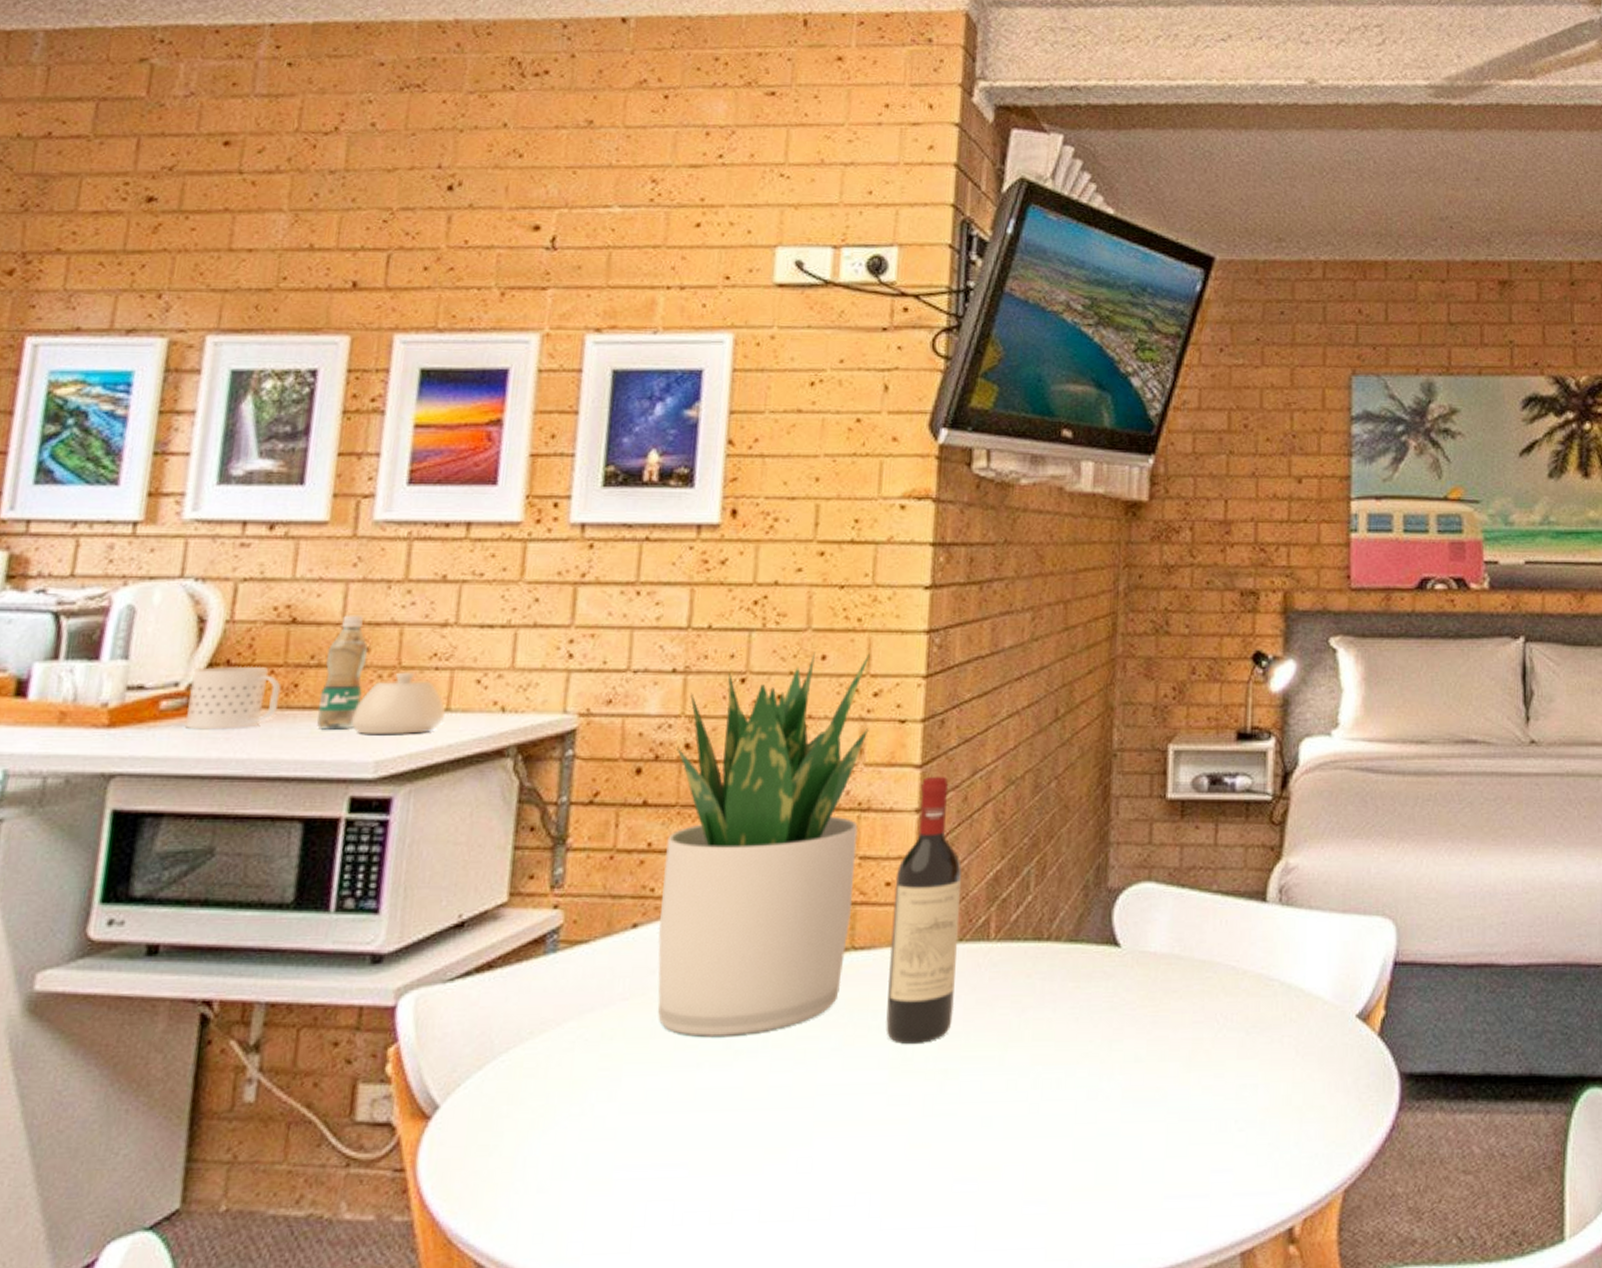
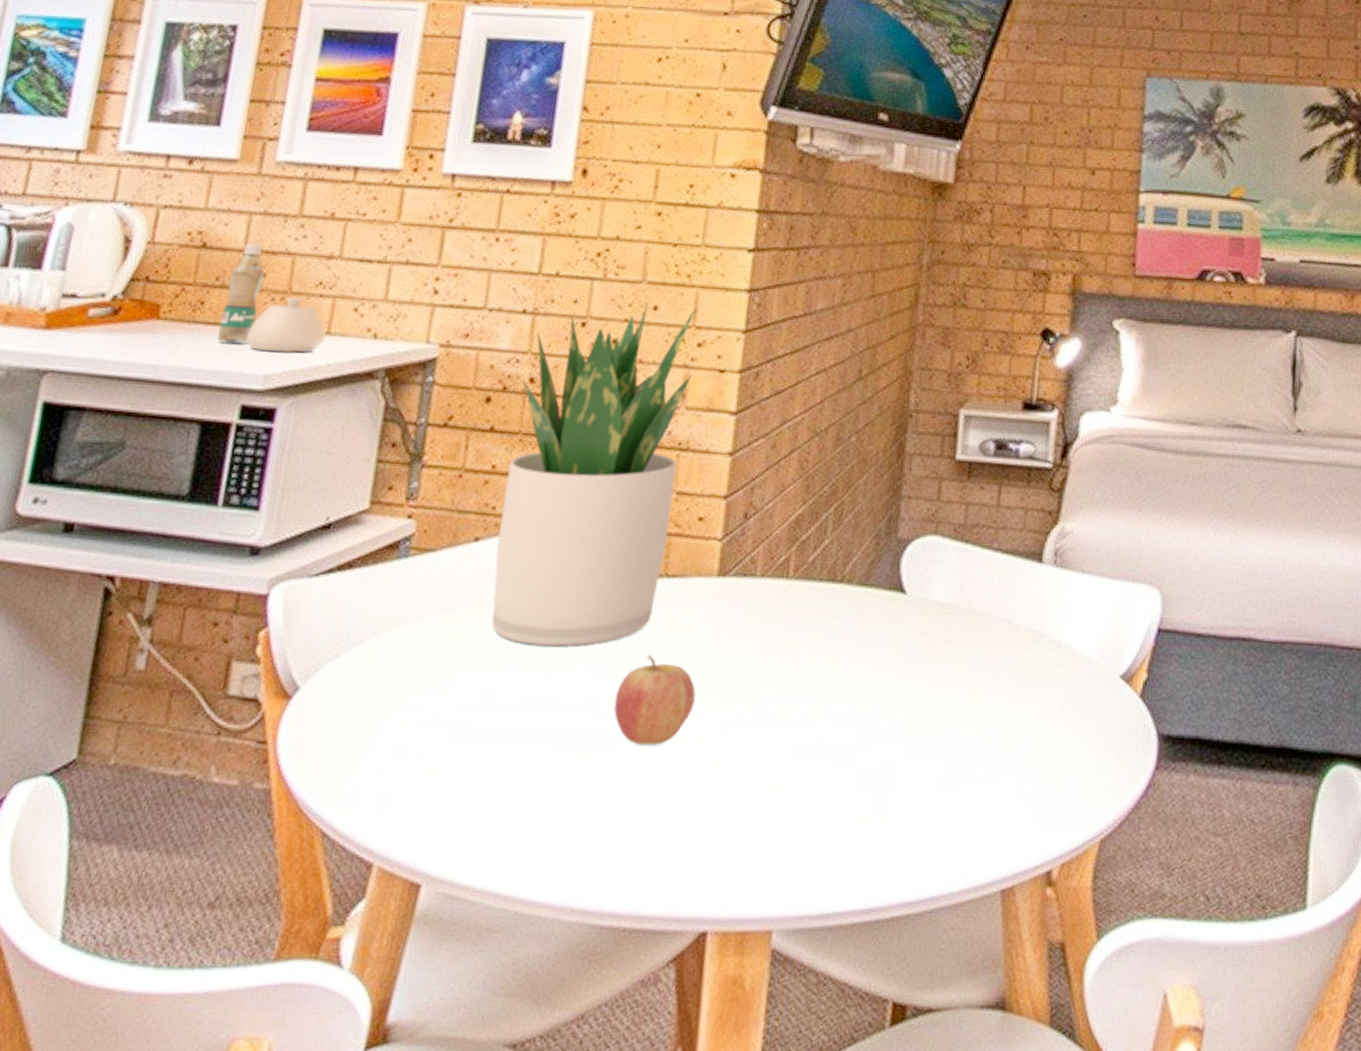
mug: present [184,666,281,730] -> none [107,282,190,338]
fruit: none [802,1036,893,1135] -> present [613,655,696,746]
wine bottle: present [885,776,962,1043] -> none [691,423,767,667]

